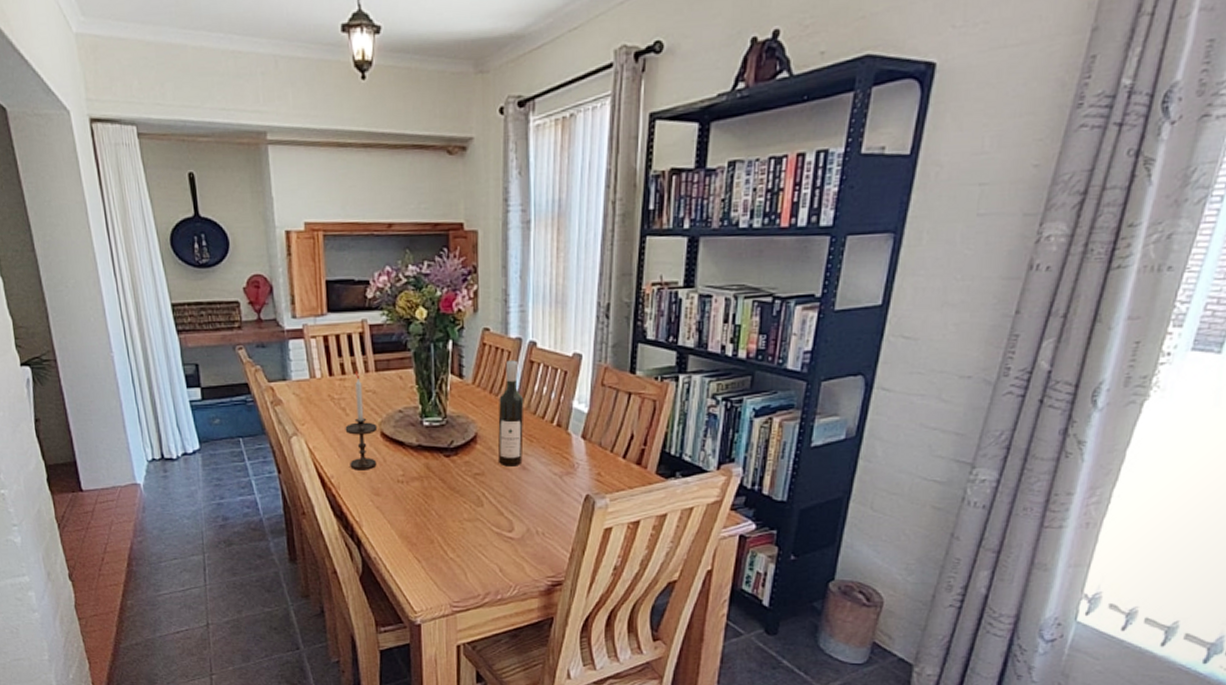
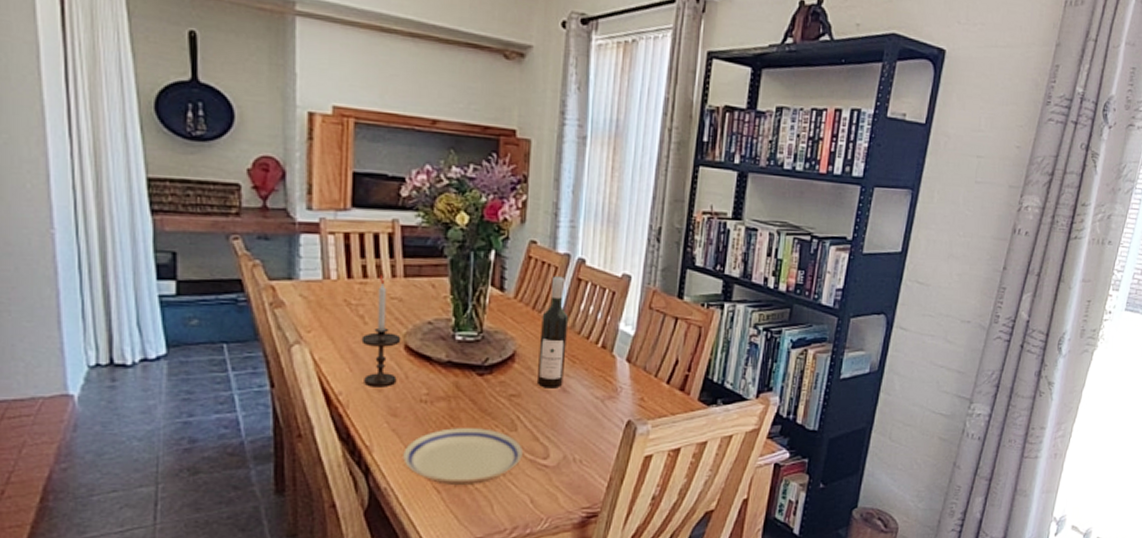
plate: none [387,504,490,555] -> present [403,428,523,485]

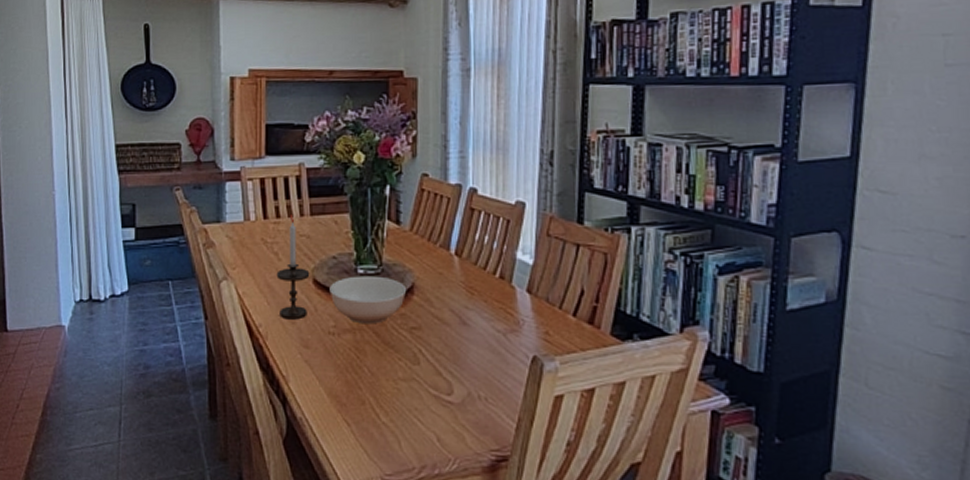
plate: present [403,428,523,485] -> none [315,360,426,419]
bowl: none [423,342,508,392] -> present [329,276,407,324]
bottle: present [536,276,569,389] -> none [436,207,465,321]

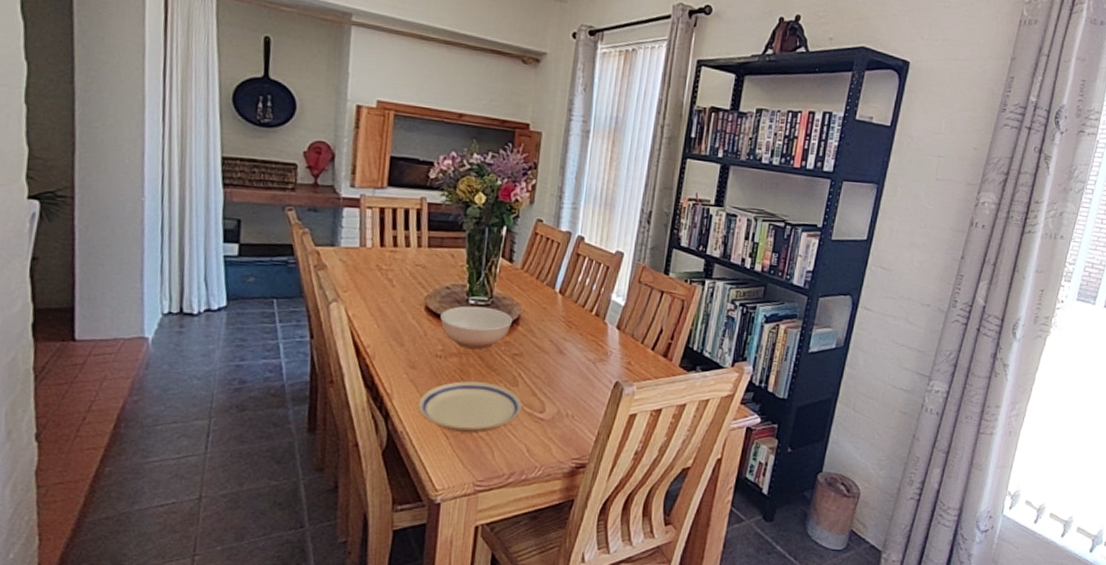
candlestick: present [276,215,310,320] -> none [389,245,423,343]
plate: none [315,360,426,419] -> present [418,381,522,432]

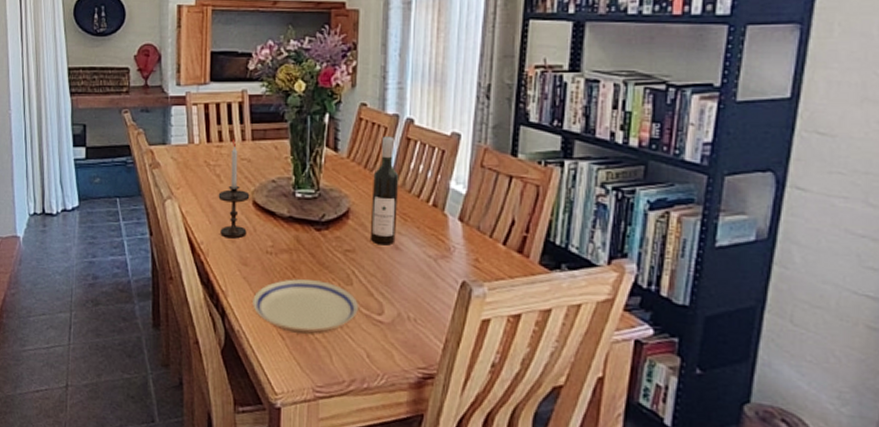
candlestick: none [389,245,423,343] -> present [218,139,250,239]
bowl: present [440,305,513,350] -> none [268,199,343,245]
bottle: none [537,251,568,350] -> present [370,136,399,246]

